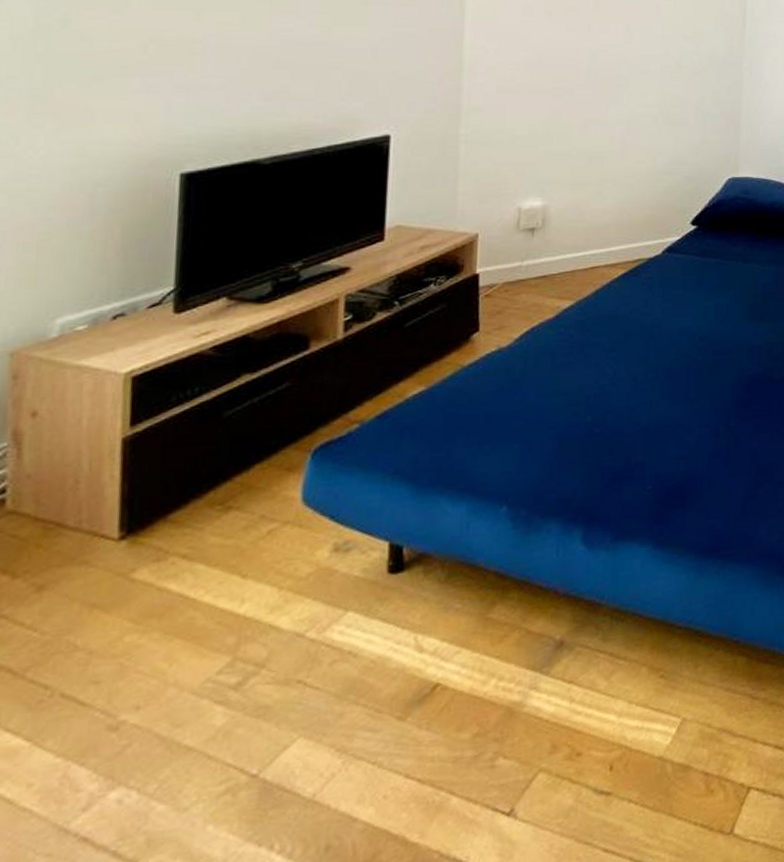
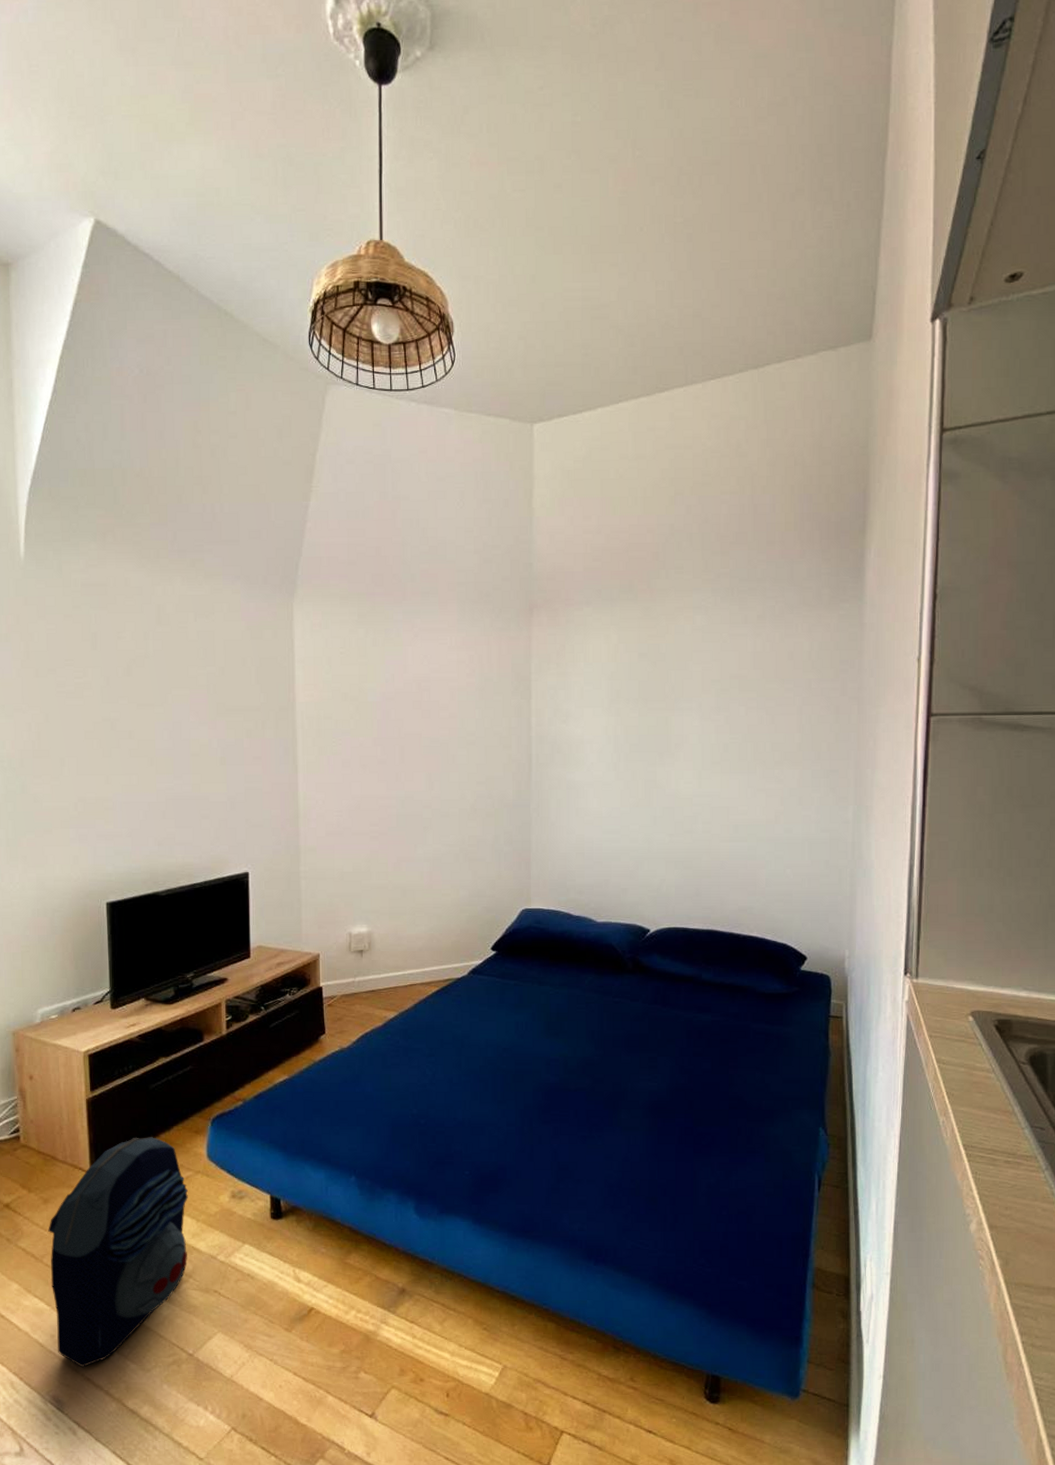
backpack: none [36,481,269,824] -> present [48,1137,188,1368]

